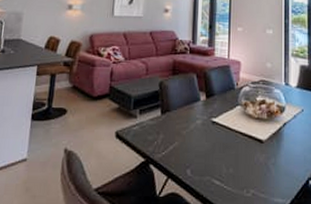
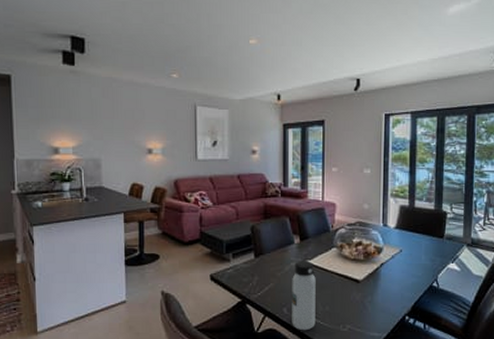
water bottle: none [195,119,220,196] -> present [292,261,316,331]

